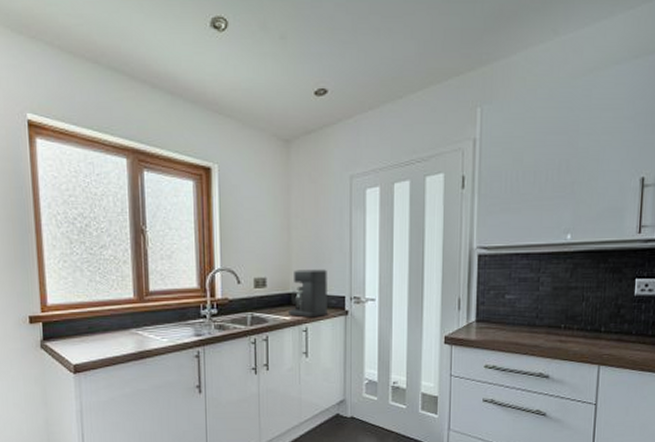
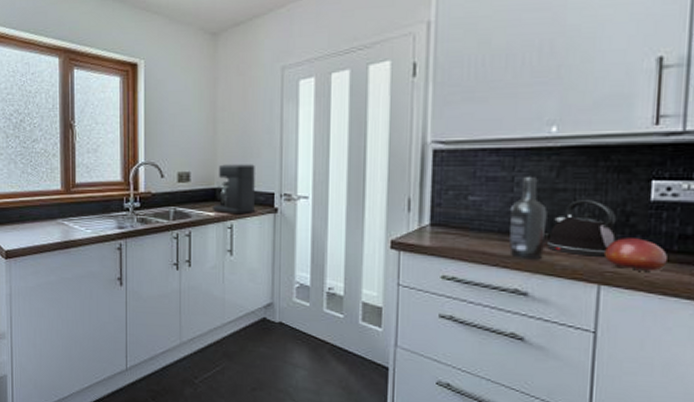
wine bottle: none [536,276,564,349] -> present [509,176,548,262]
kettle: none [563,295,613,343] -> present [547,198,620,257]
fruit: none [603,326,645,353] -> present [605,238,667,273]

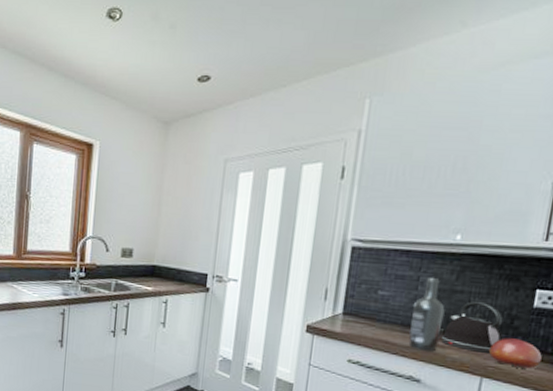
coffee maker: present [213,164,256,215] -> none [151,244,193,291]

